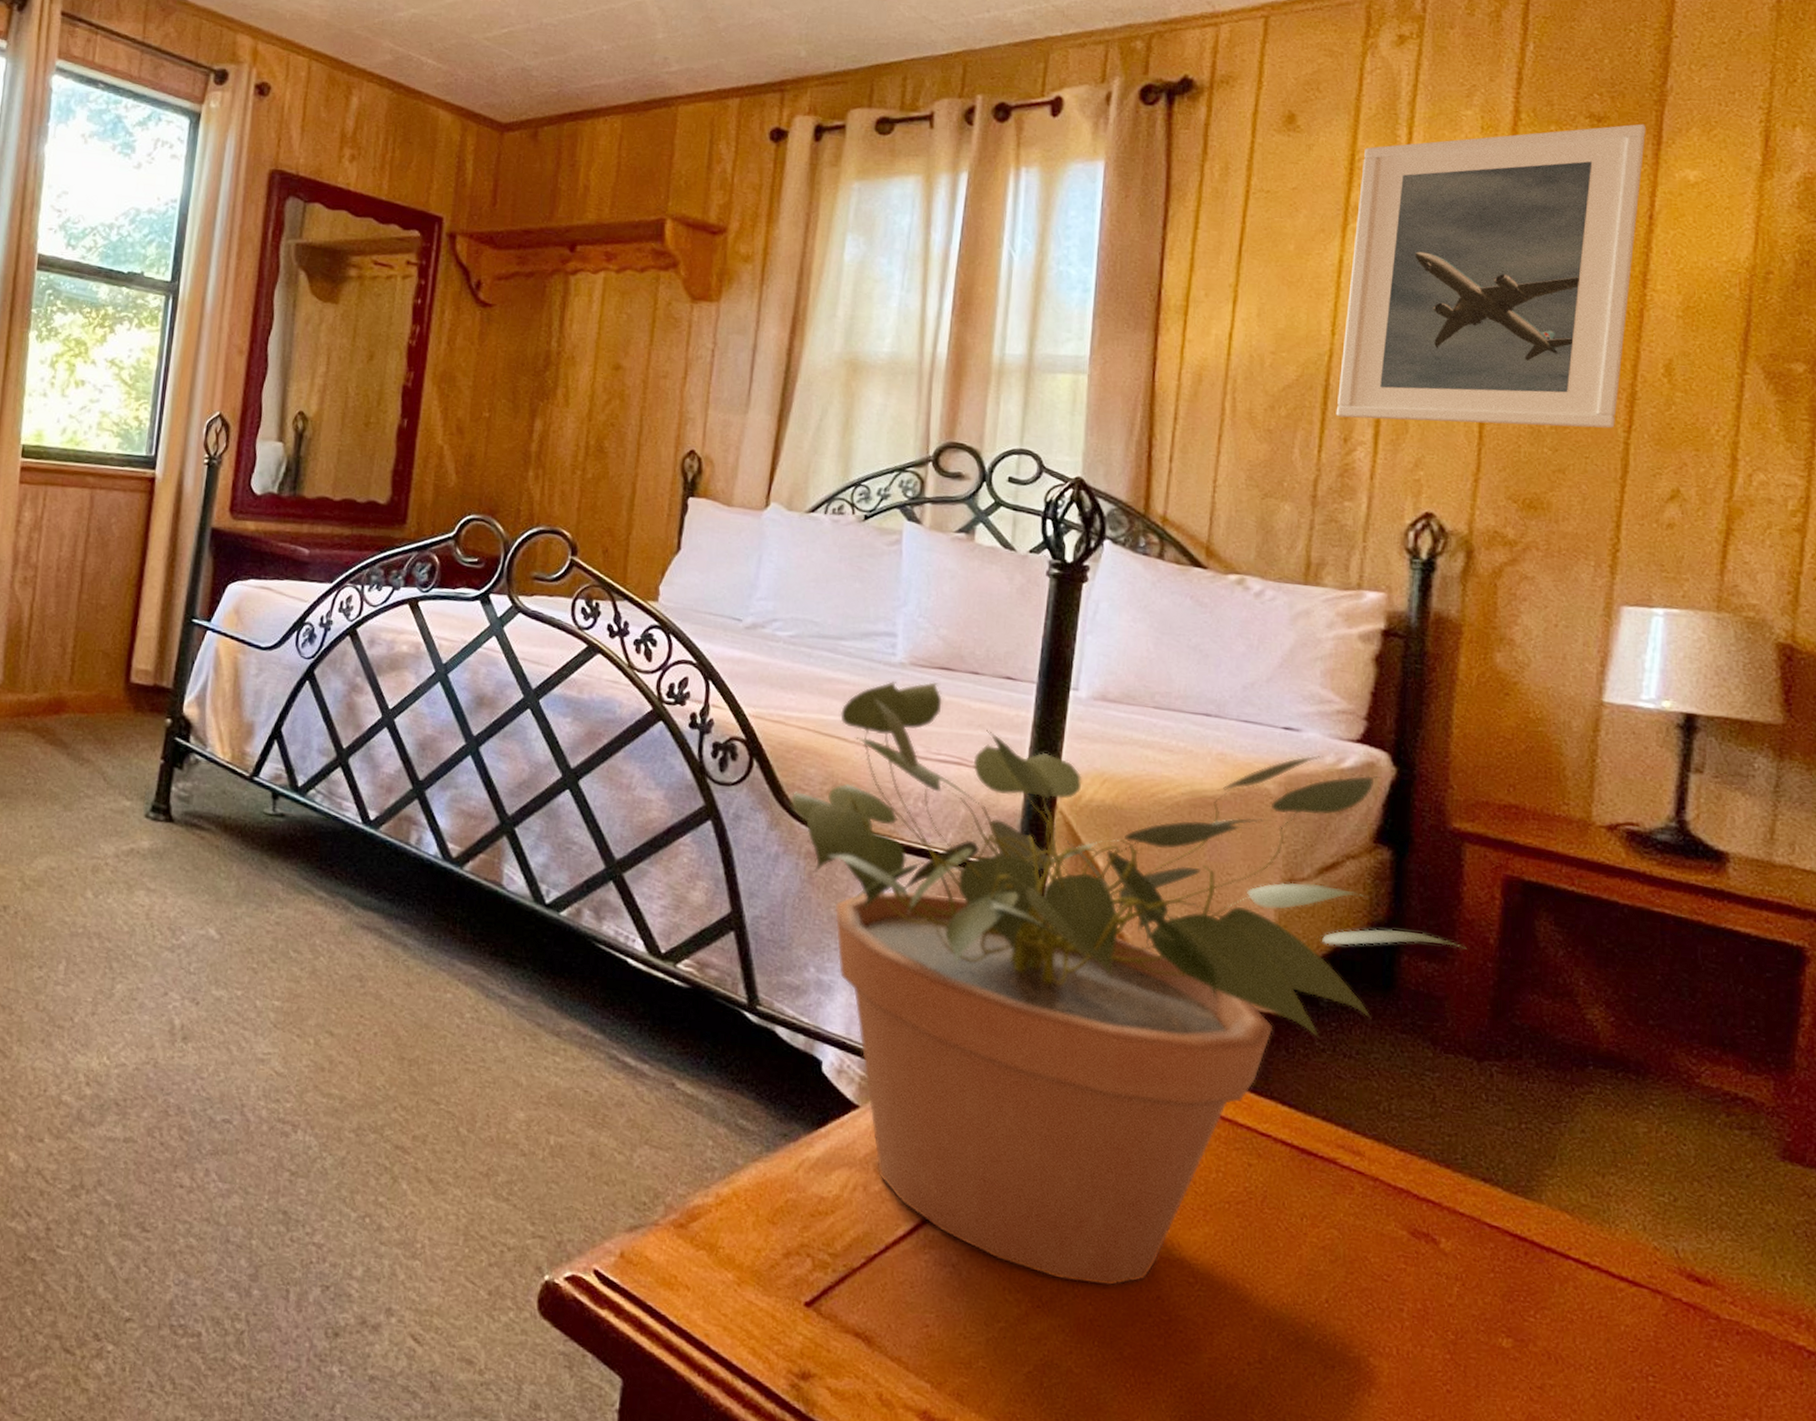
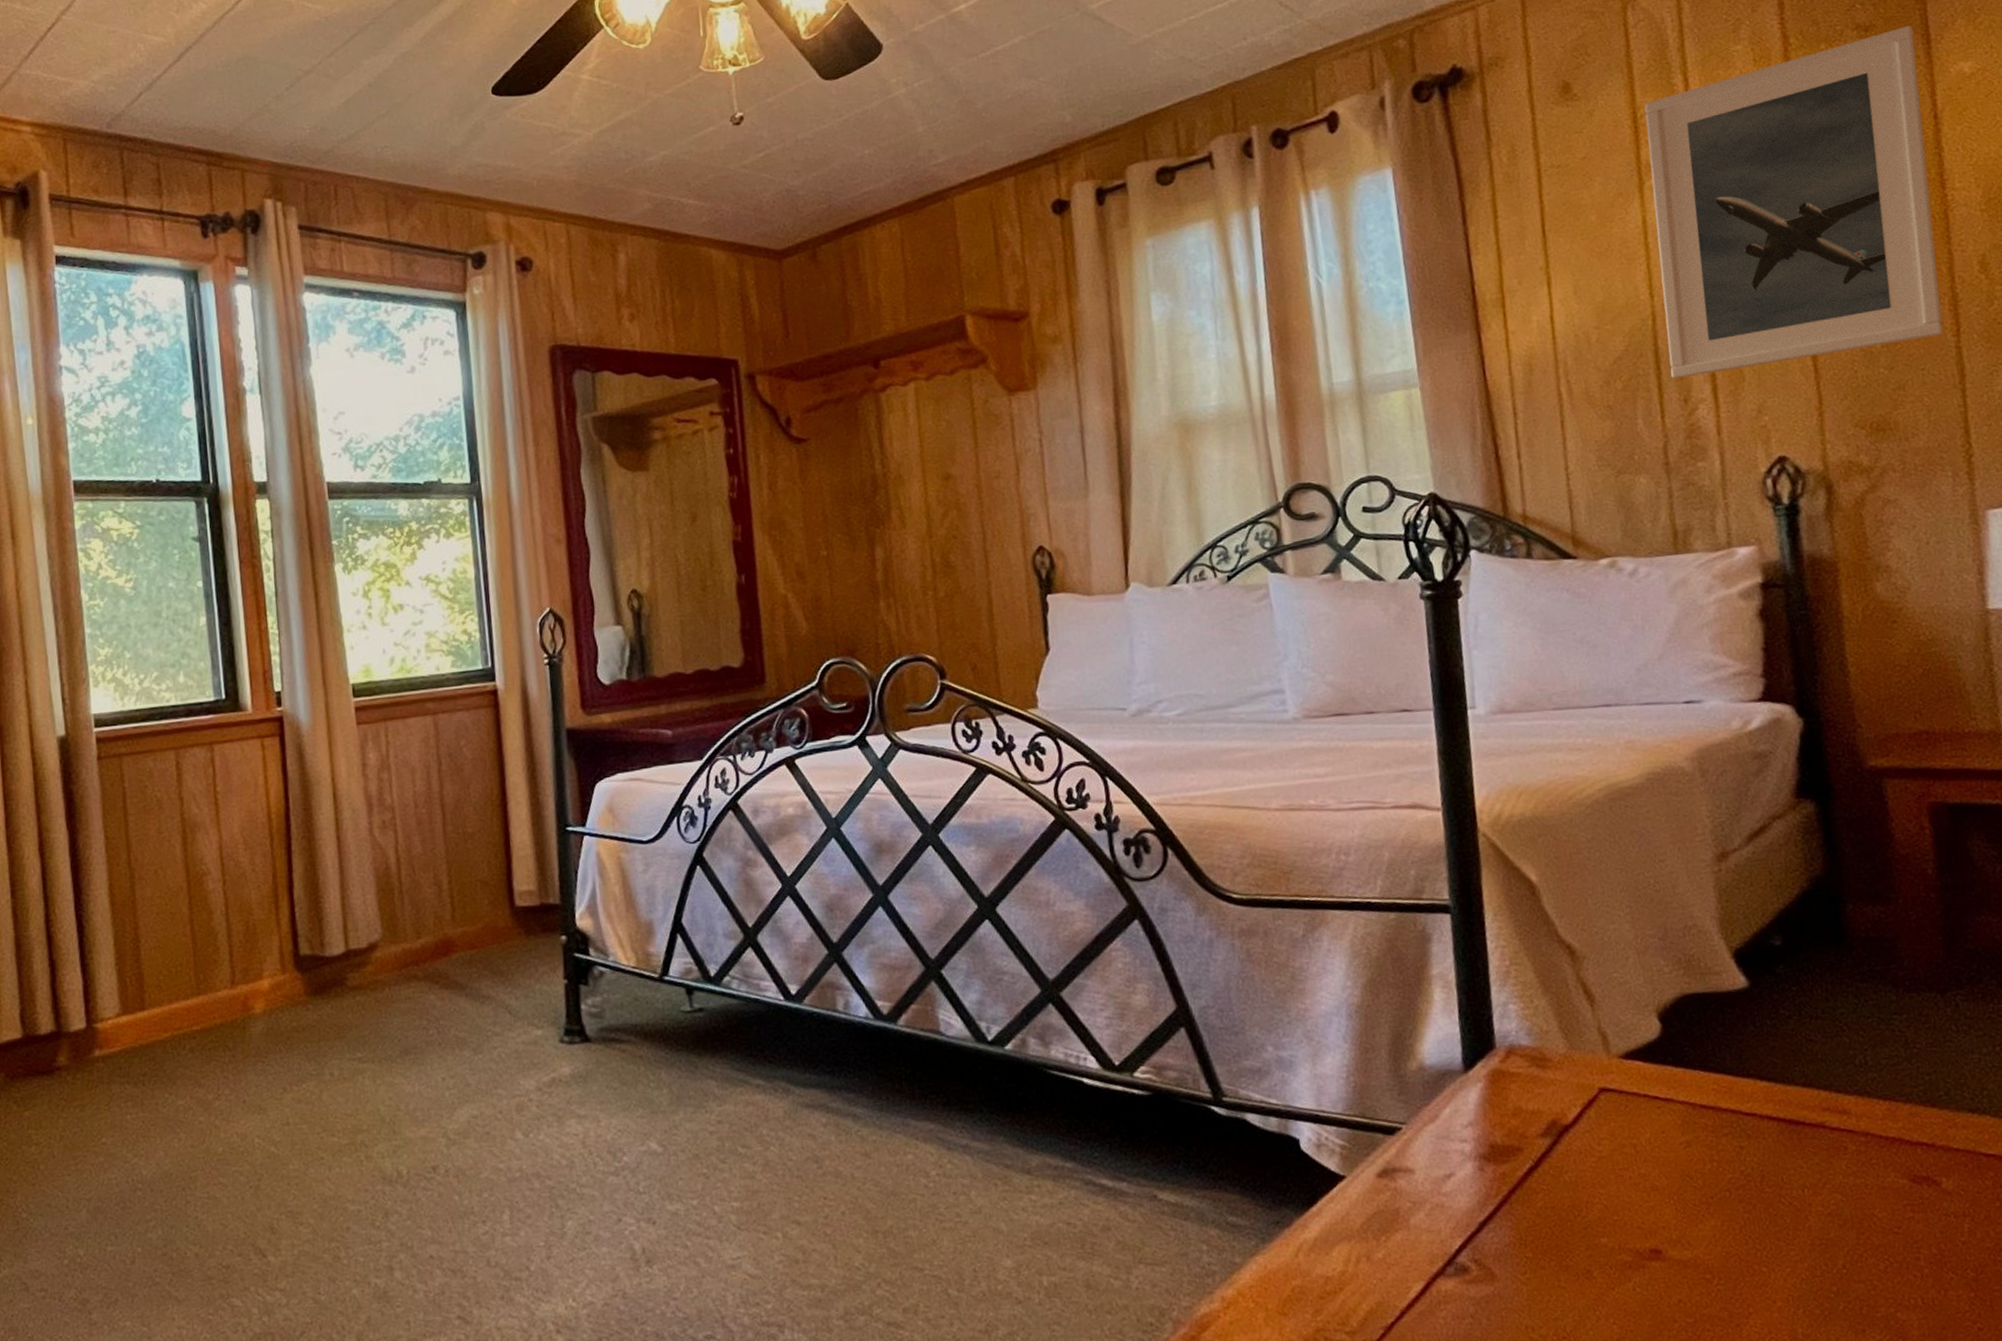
potted plant: present [790,681,1467,1286] -> none [1212,722,1908,1305]

